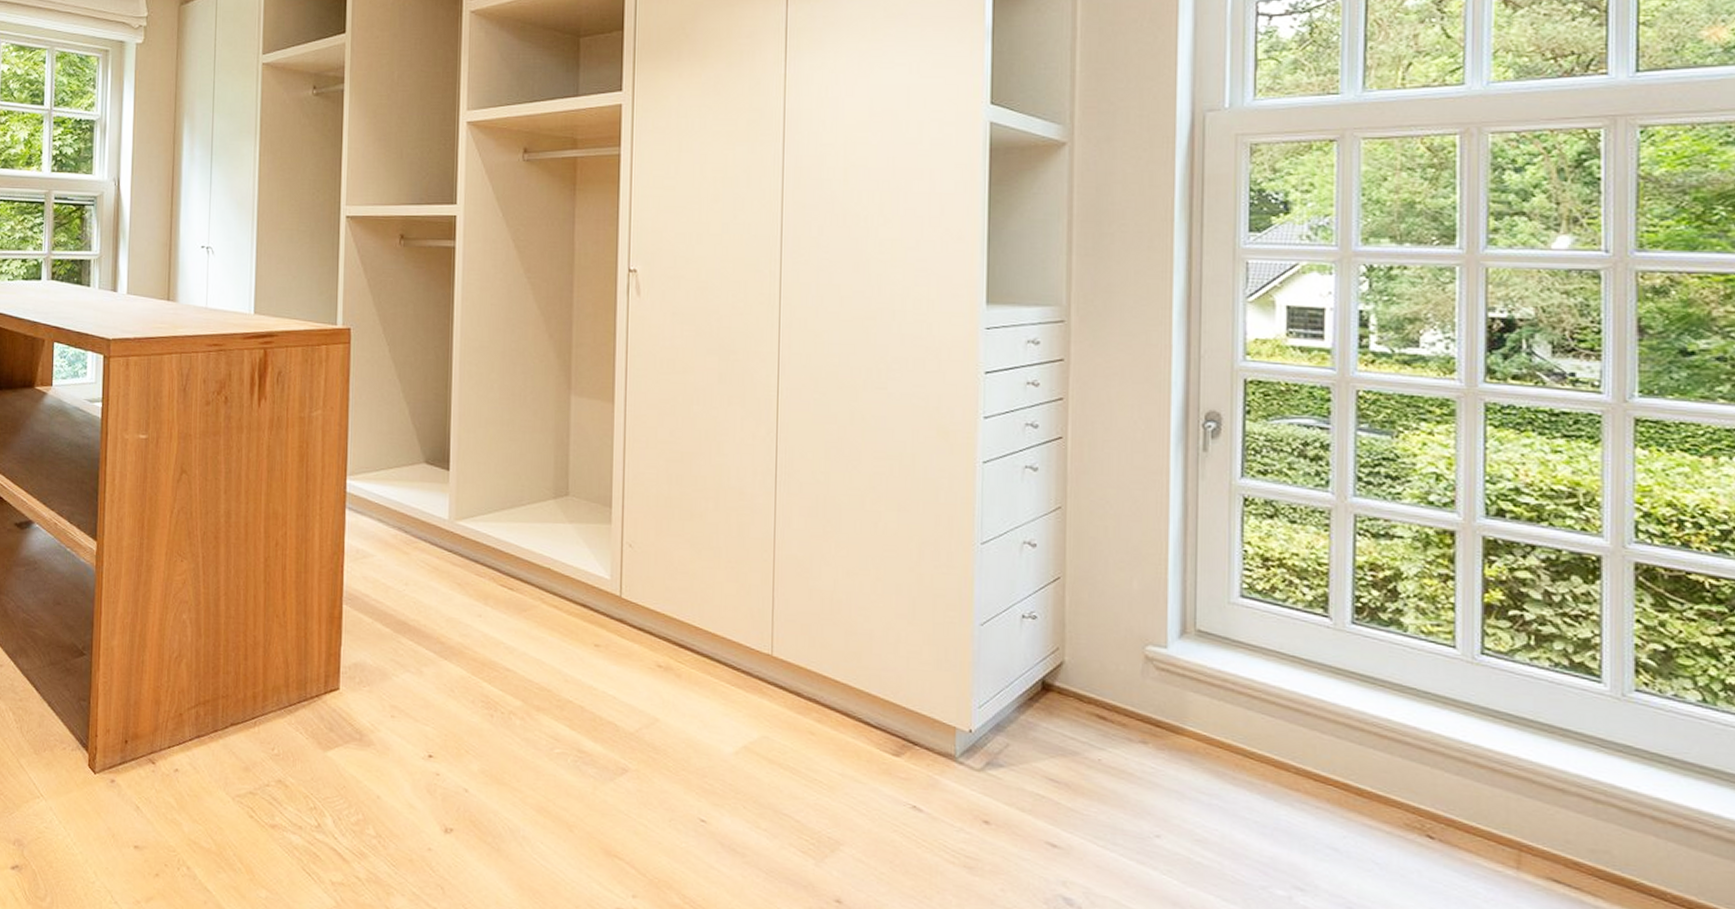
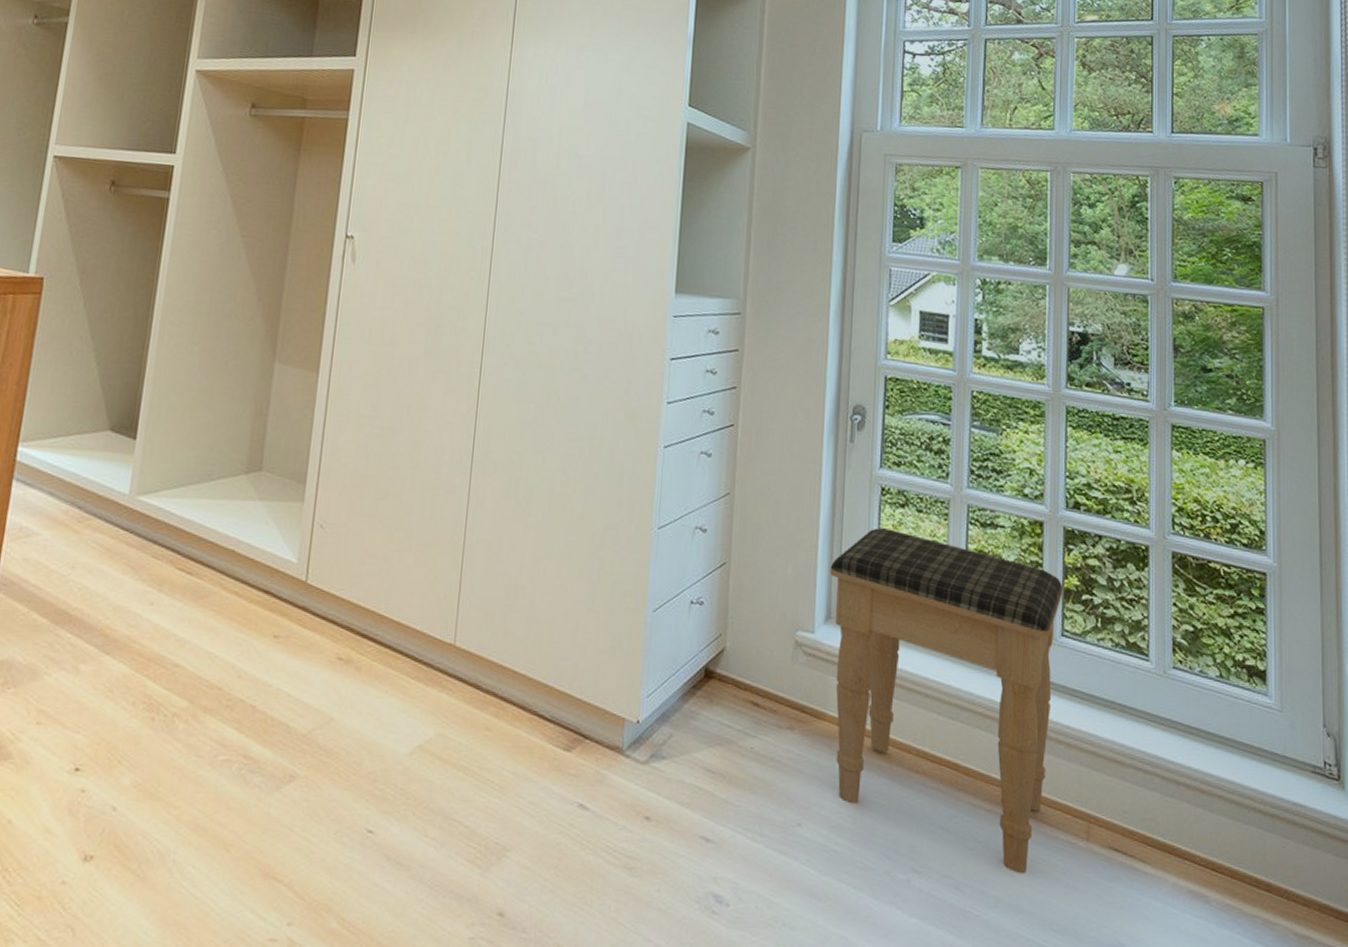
footstool: none [1183,540,1483,899] -> present [830,528,1063,875]

